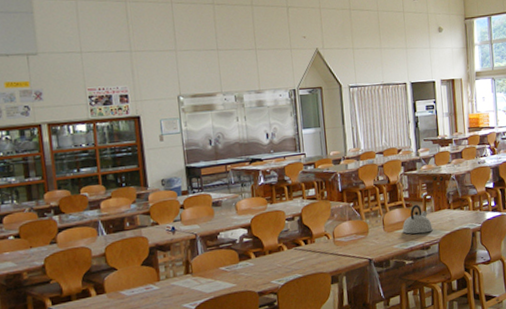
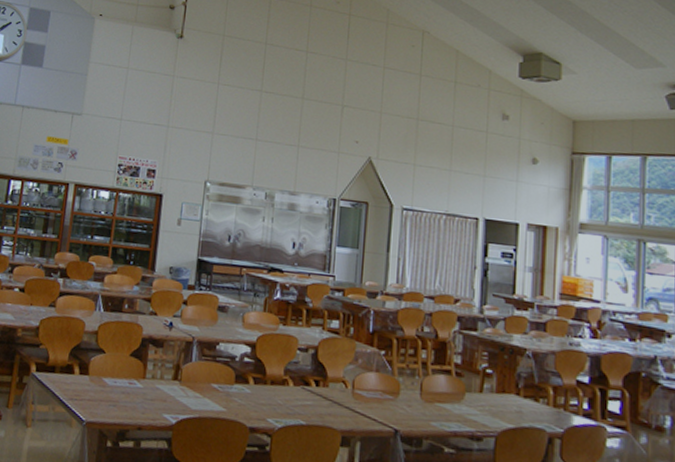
kettle: present [402,204,433,234] -> none [445,375,490,419]

